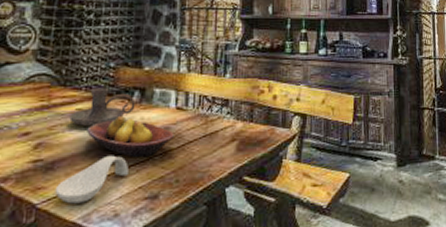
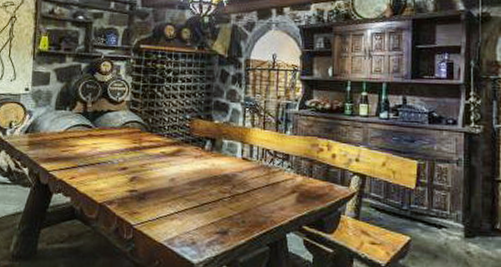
spoon rest: present [54,155,129,204] -> none [146,193,203,229]
candle holder: present [69,87,136,127] -> none [156,135,208,168]
fruit bowl: present [87,115,174,158] -> none [169,160,240,198]

